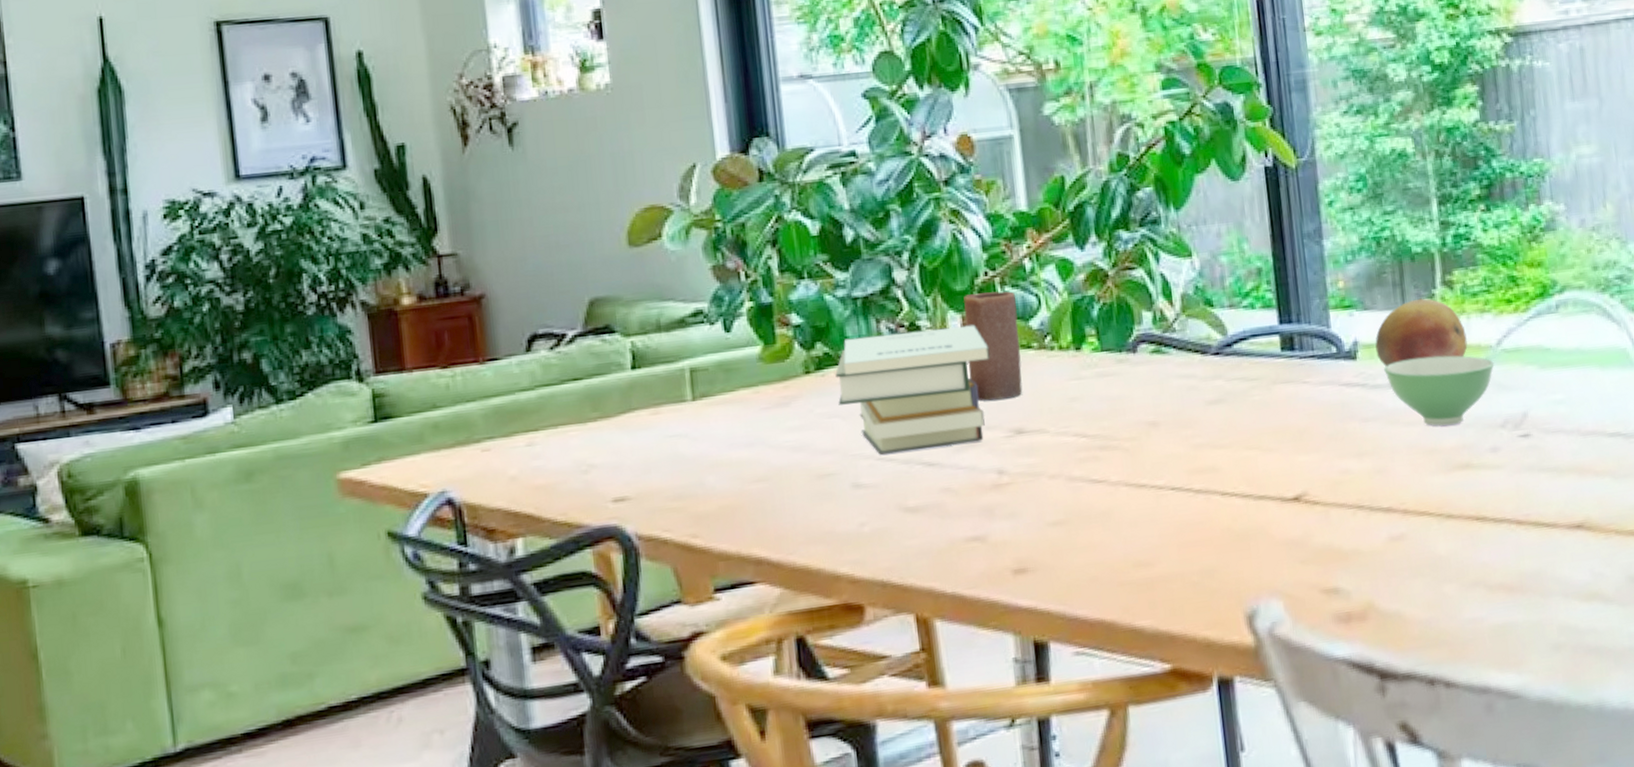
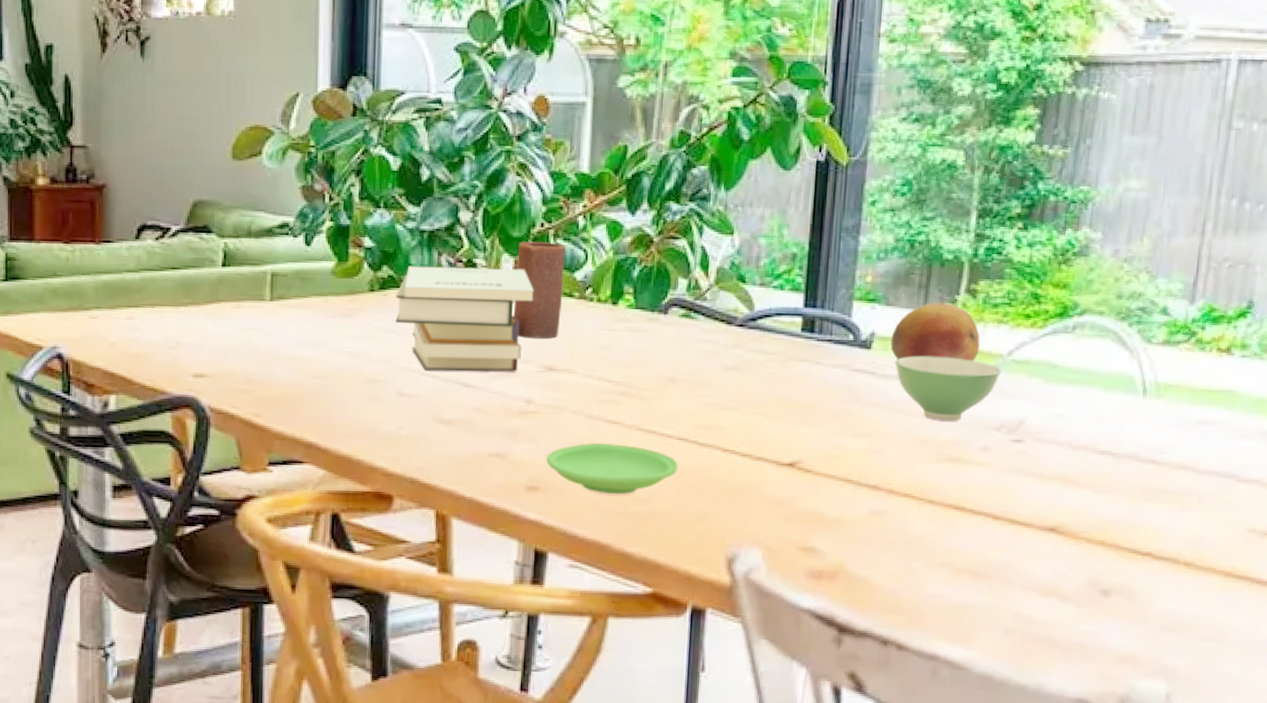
plate: none [1029,504,1177,565] -> present [545,442,678,495]

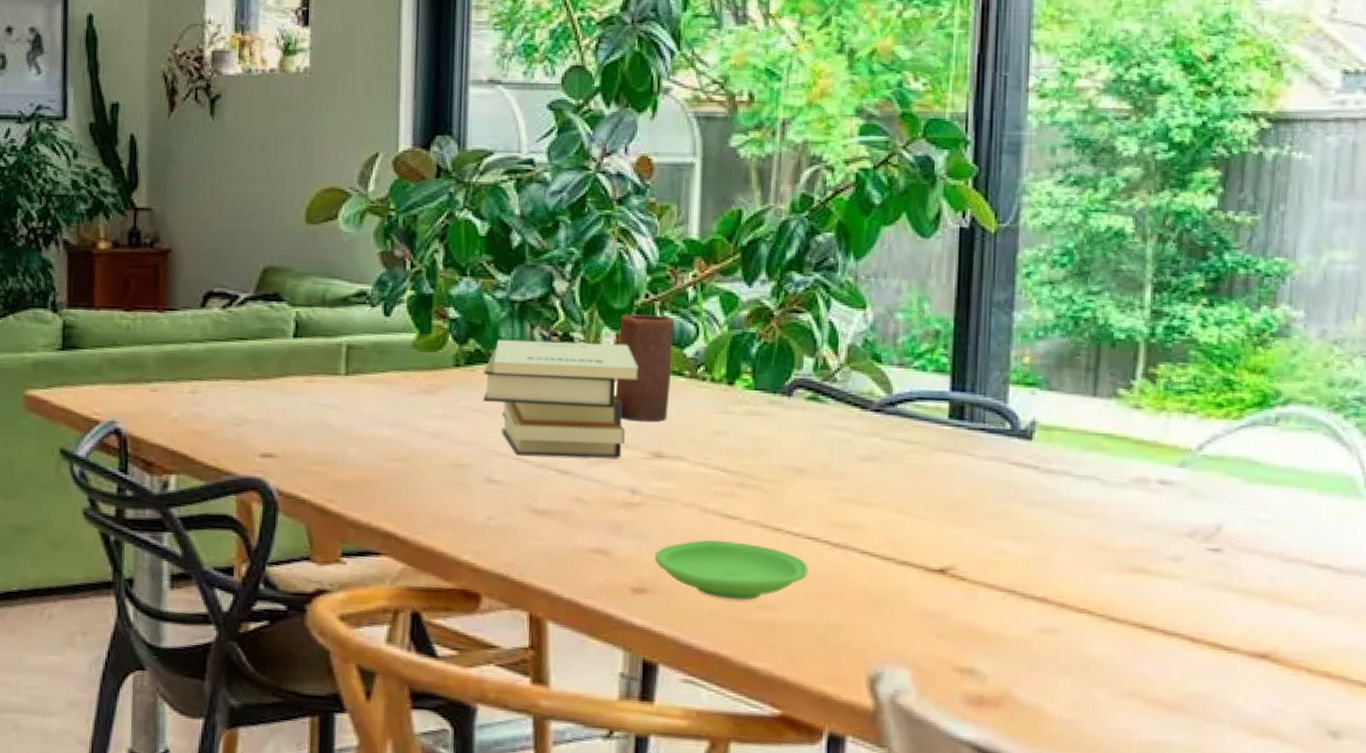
fruit: present [890,302,980,362] -> none [1055,387,1163,456]
bowl: present [895,356,1002,421] -> none [1062,448,1191,525]

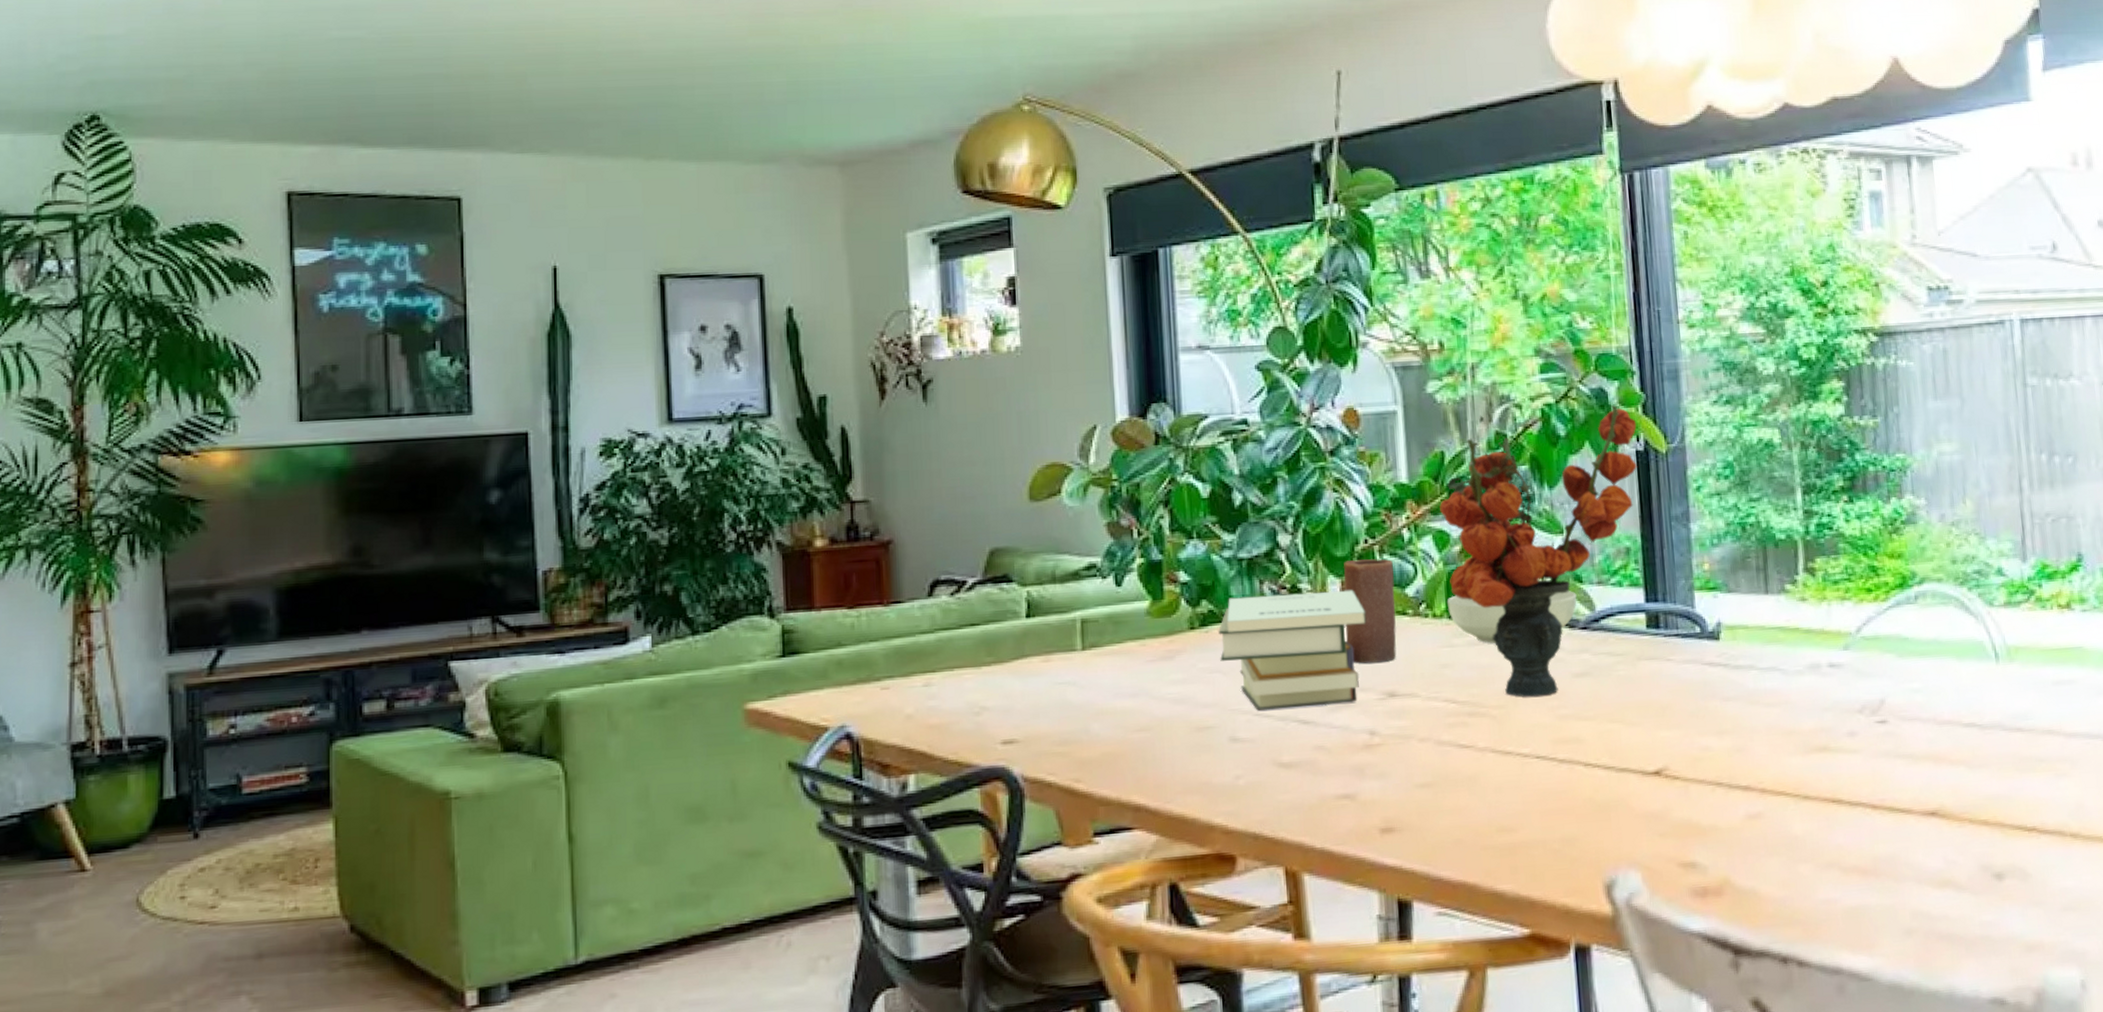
plate: present [654,539,809,600] -> none [1398,769,1540,827]
bowl: none [727,362,873,415] -> present [1446,591,1577,644]
bouquet: none [731,155,964,476] -> present [1440,396,1637,697]

